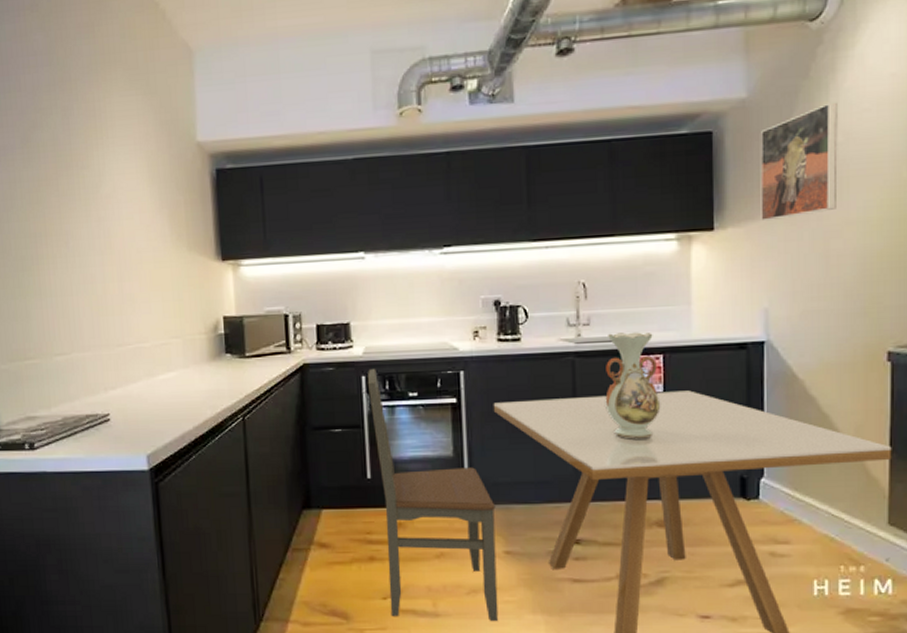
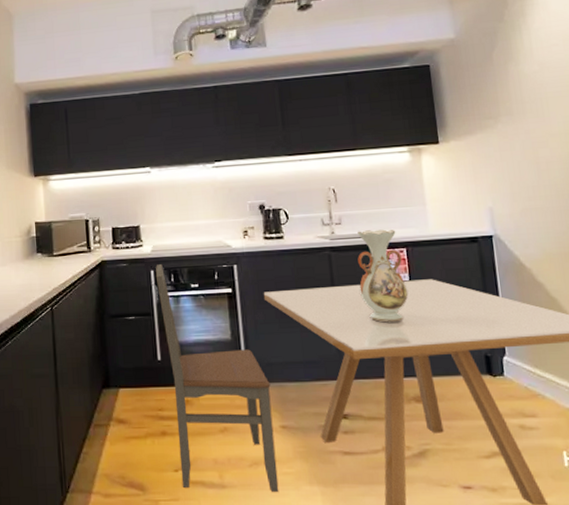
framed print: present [760,102,838,222] -> none [470,39,540,136]

